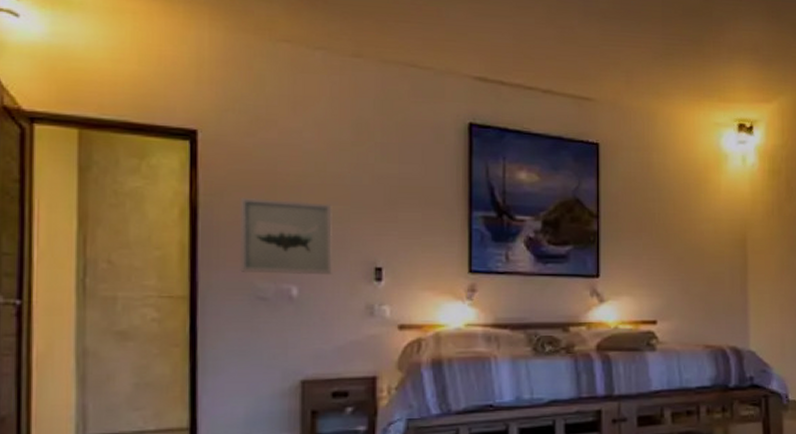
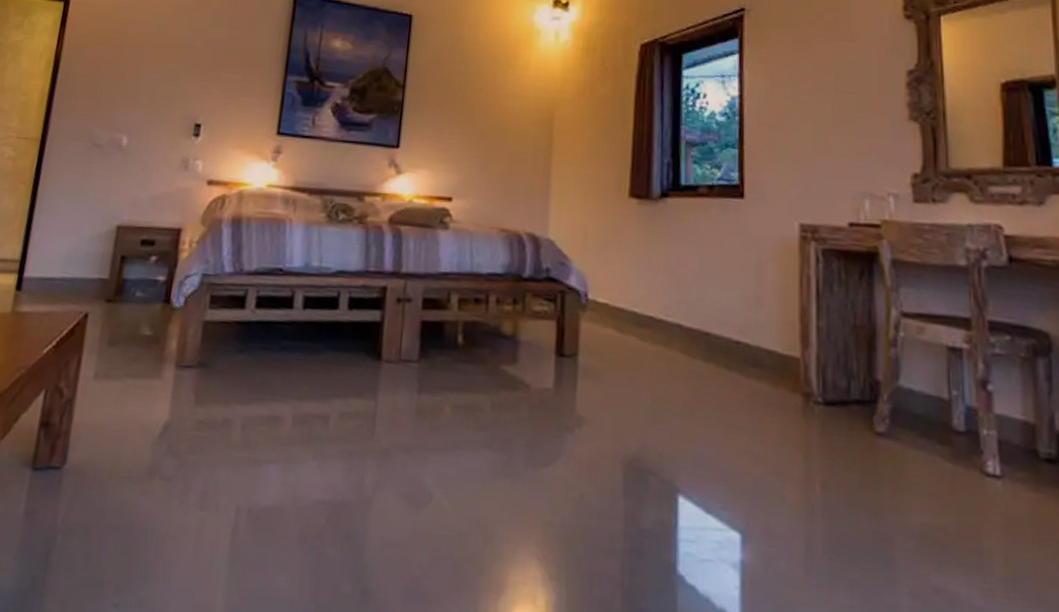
wall art: present [239,198,334,275] -> none [84,54,168,128]

